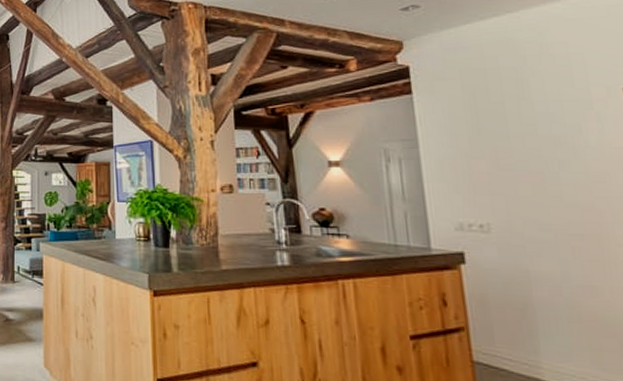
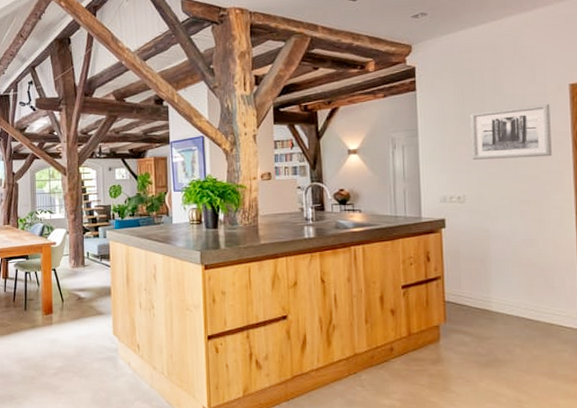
wall art: none [487,112,610,179] -> present [470,104,552,160]

